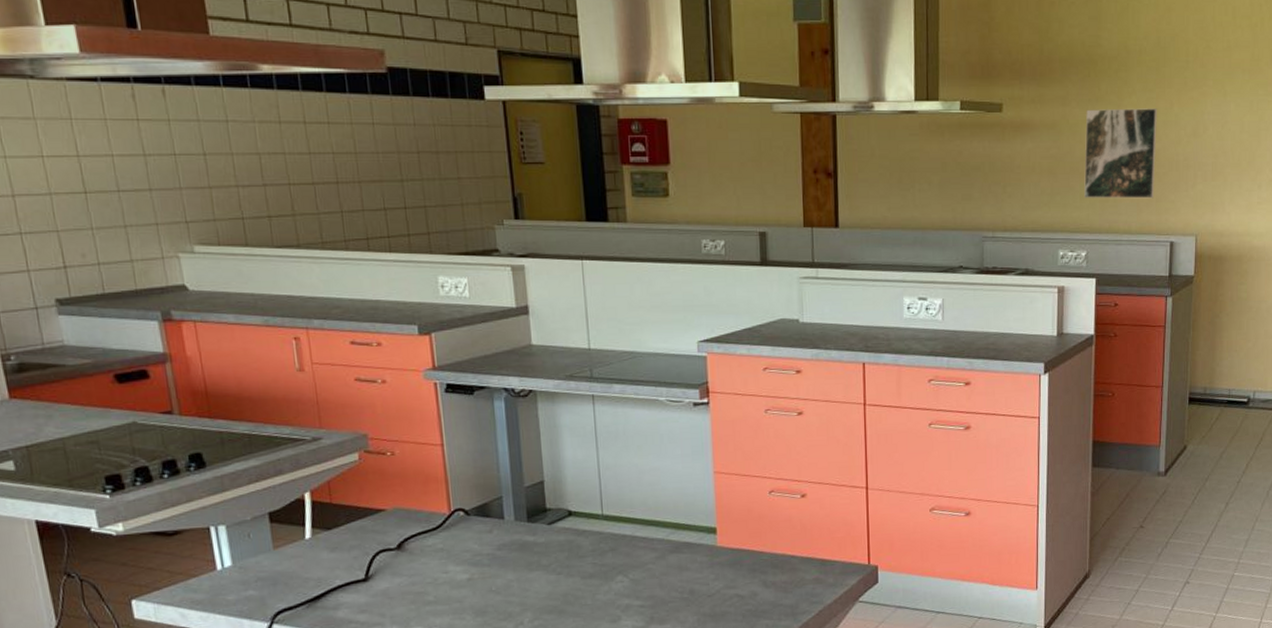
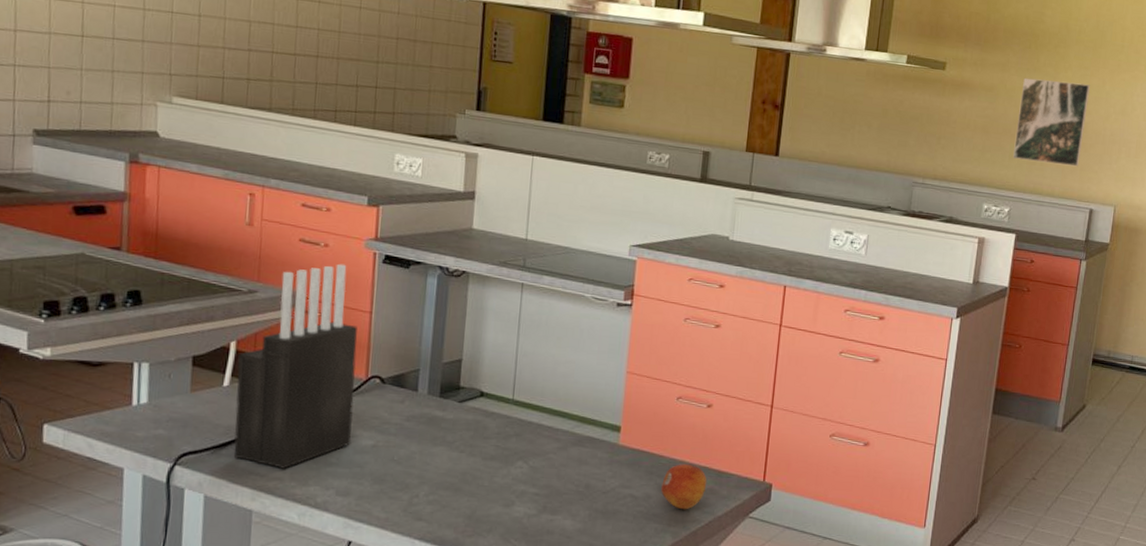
knife block: none [315,398,446,614] -> present [233,263,357,469]
fruit: none [766,556,812,603] -> present [661,463,707,510]

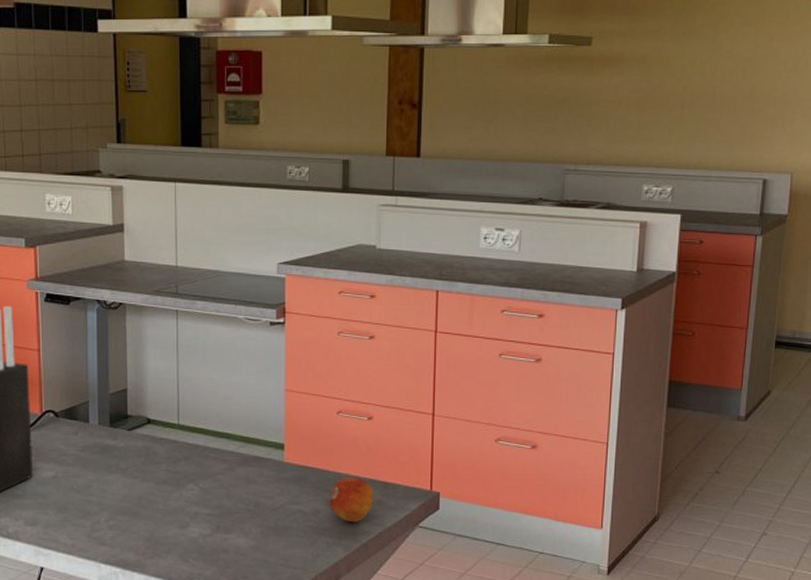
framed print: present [1013,77,1090,167] -> none [673,42,756,135]

